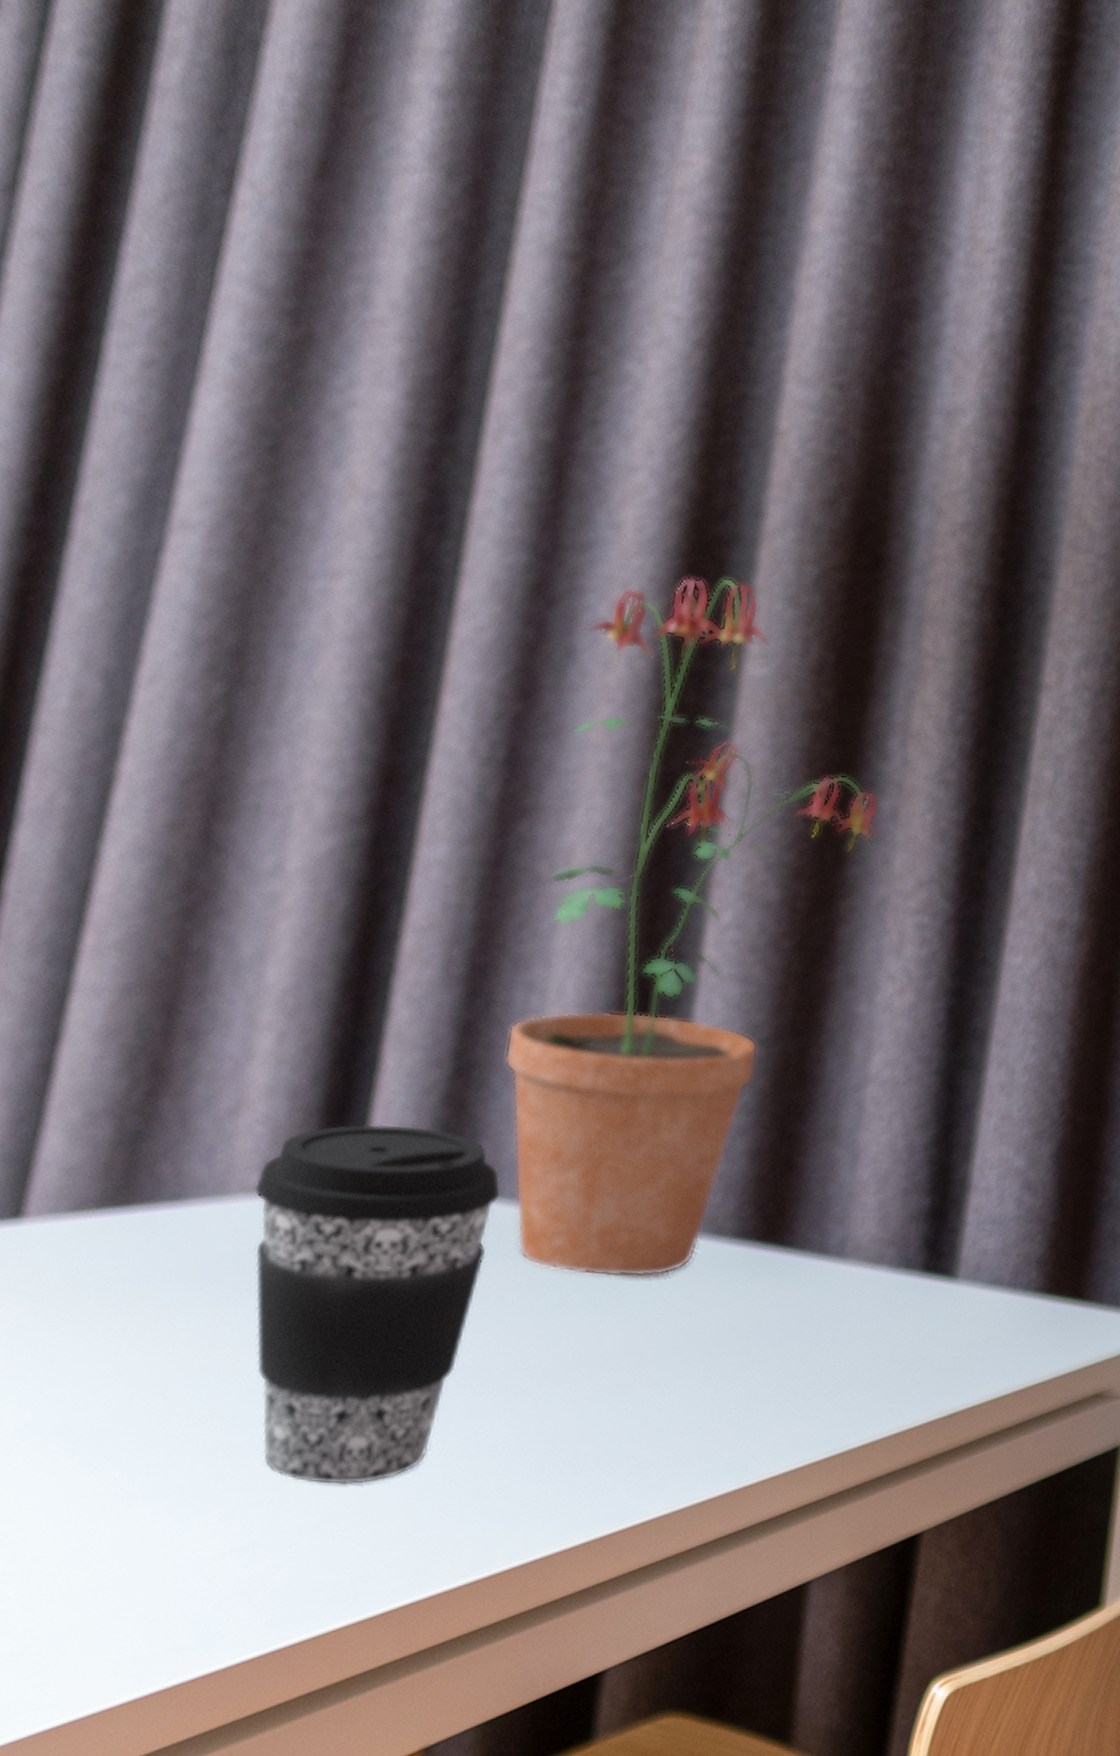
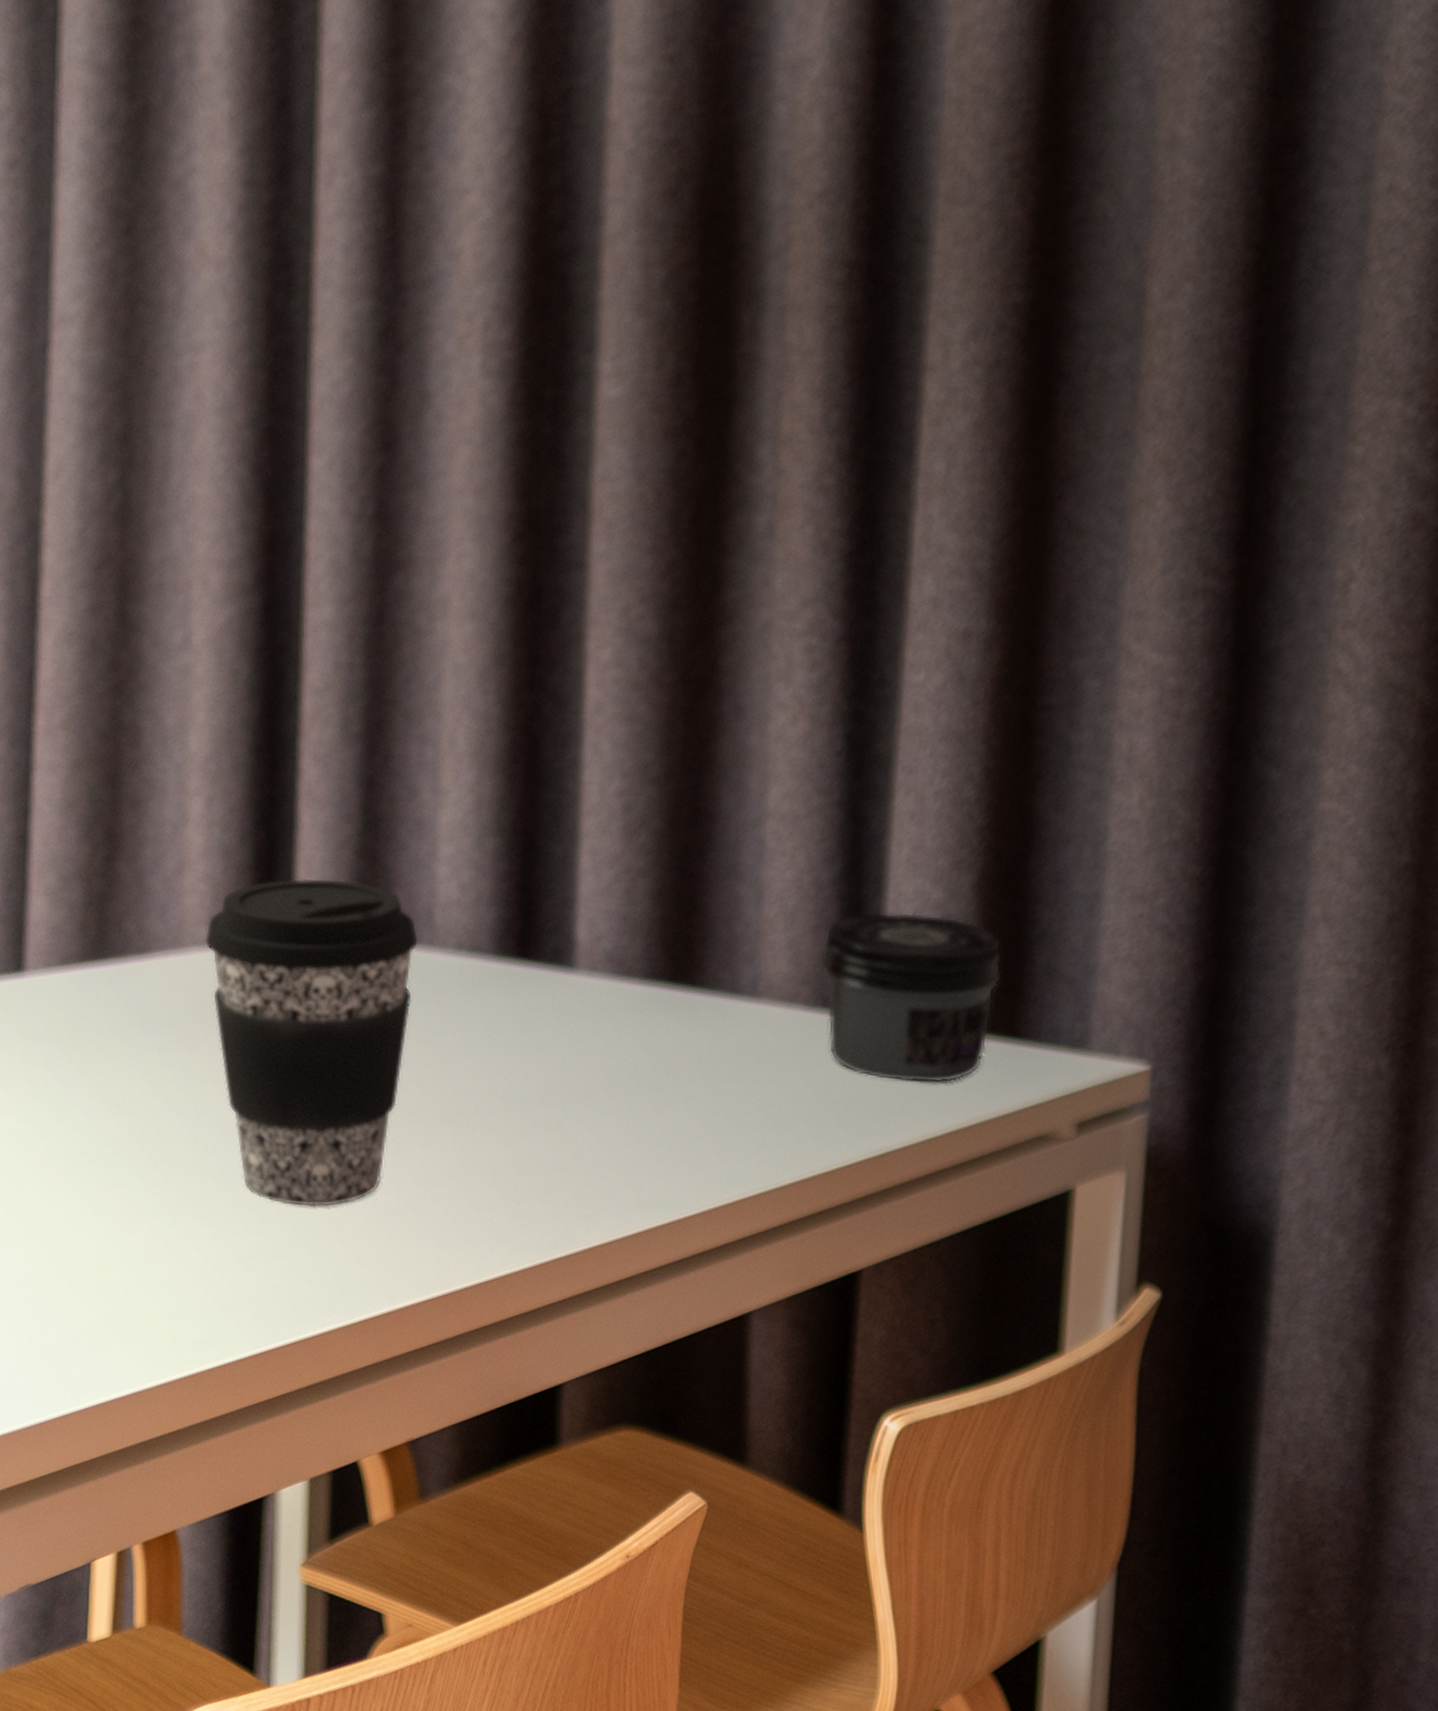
potted plant: present [504,577,881,1278] -> none [408,294,758,1019]
jar: none [907,1177,1074,1344] -> present [820,912,1003,1084]

